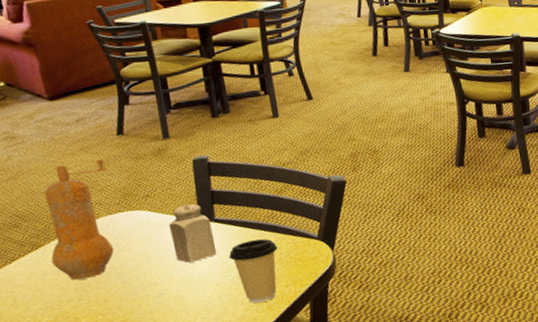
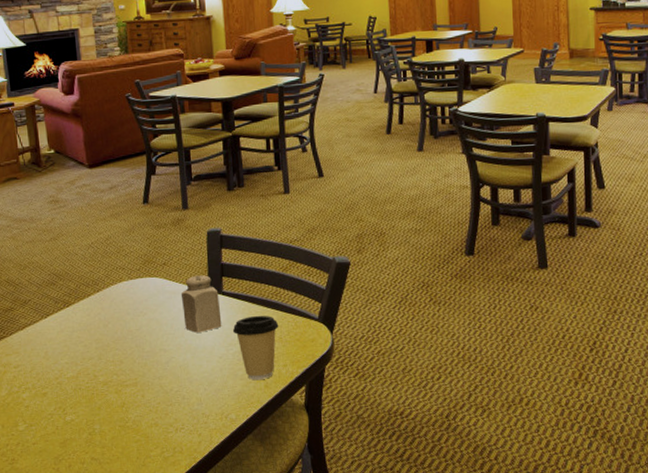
pepper mill: present [43,158,114,280] -> none [77,225,132,339]

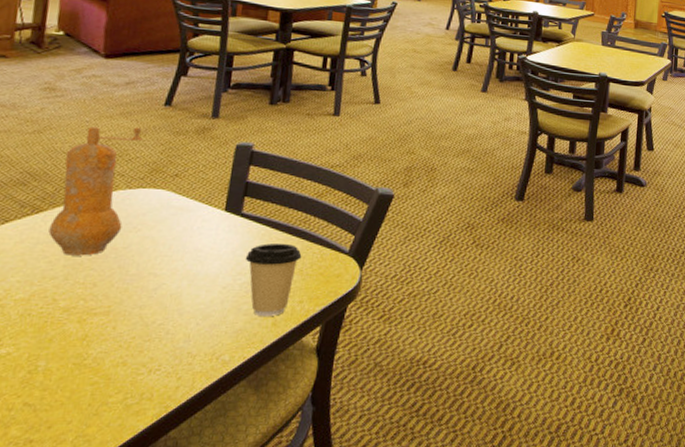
pepper mill: none [77,225,132,339] -> present [48,126,143,256]
salt shaker: present [181,275,222,333] -> none [187,192,237,257]

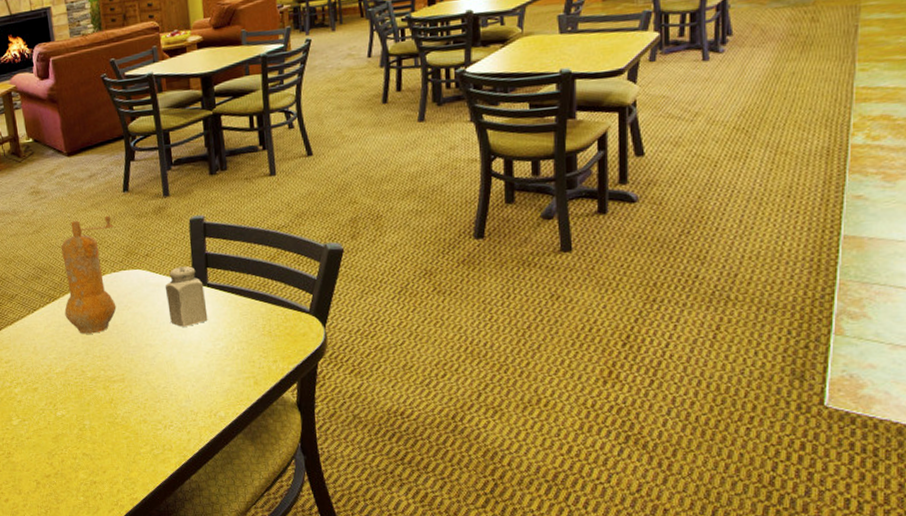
salt shaker: none [187,192,237,257] -> present [165,266,208,327]
coffee cup: present [245,243,302,317] -> none [219,308,268,377]

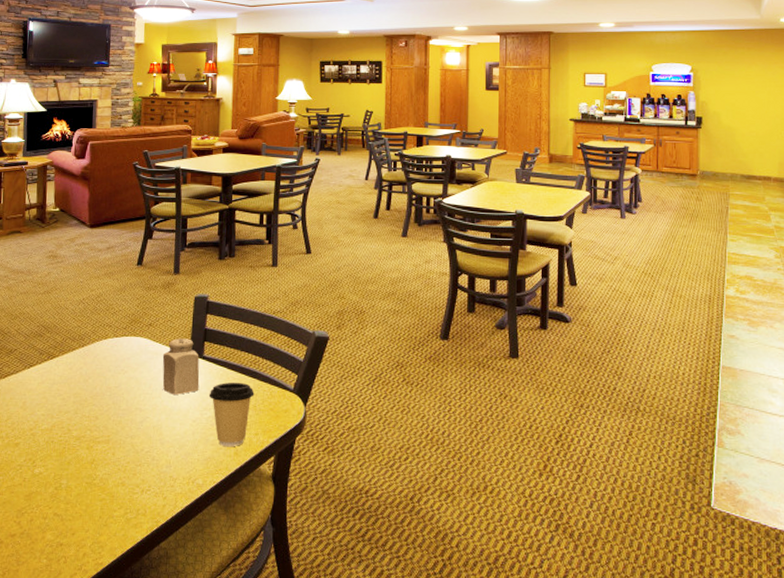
pepper mill: present [60,215,117,334] -> none [61,285,123,394]
coffee cup: none [219,308,268,377] -> present [208,382,254,447]

